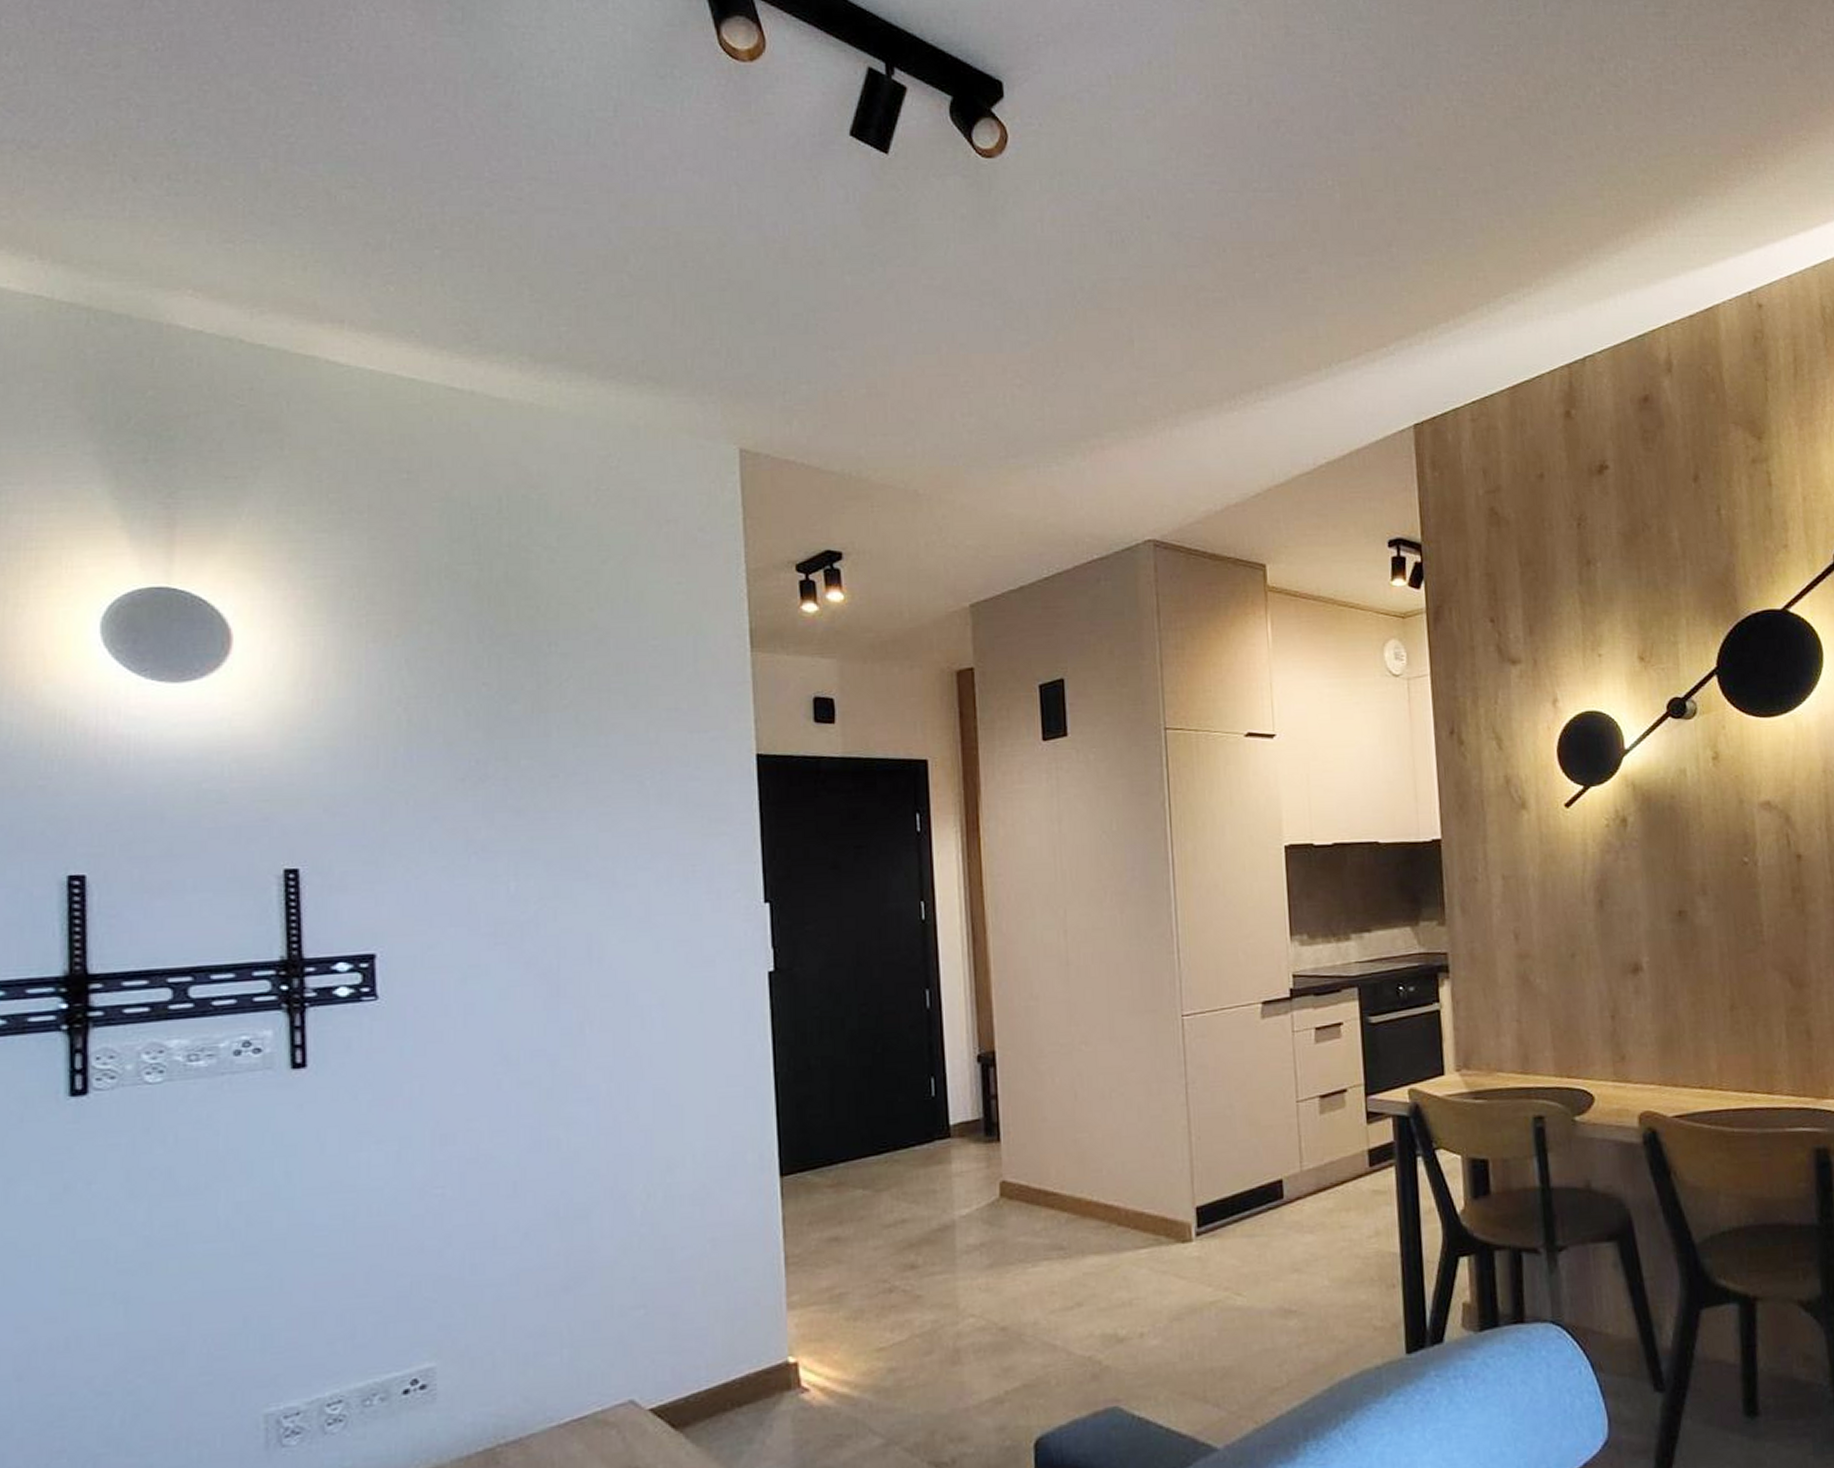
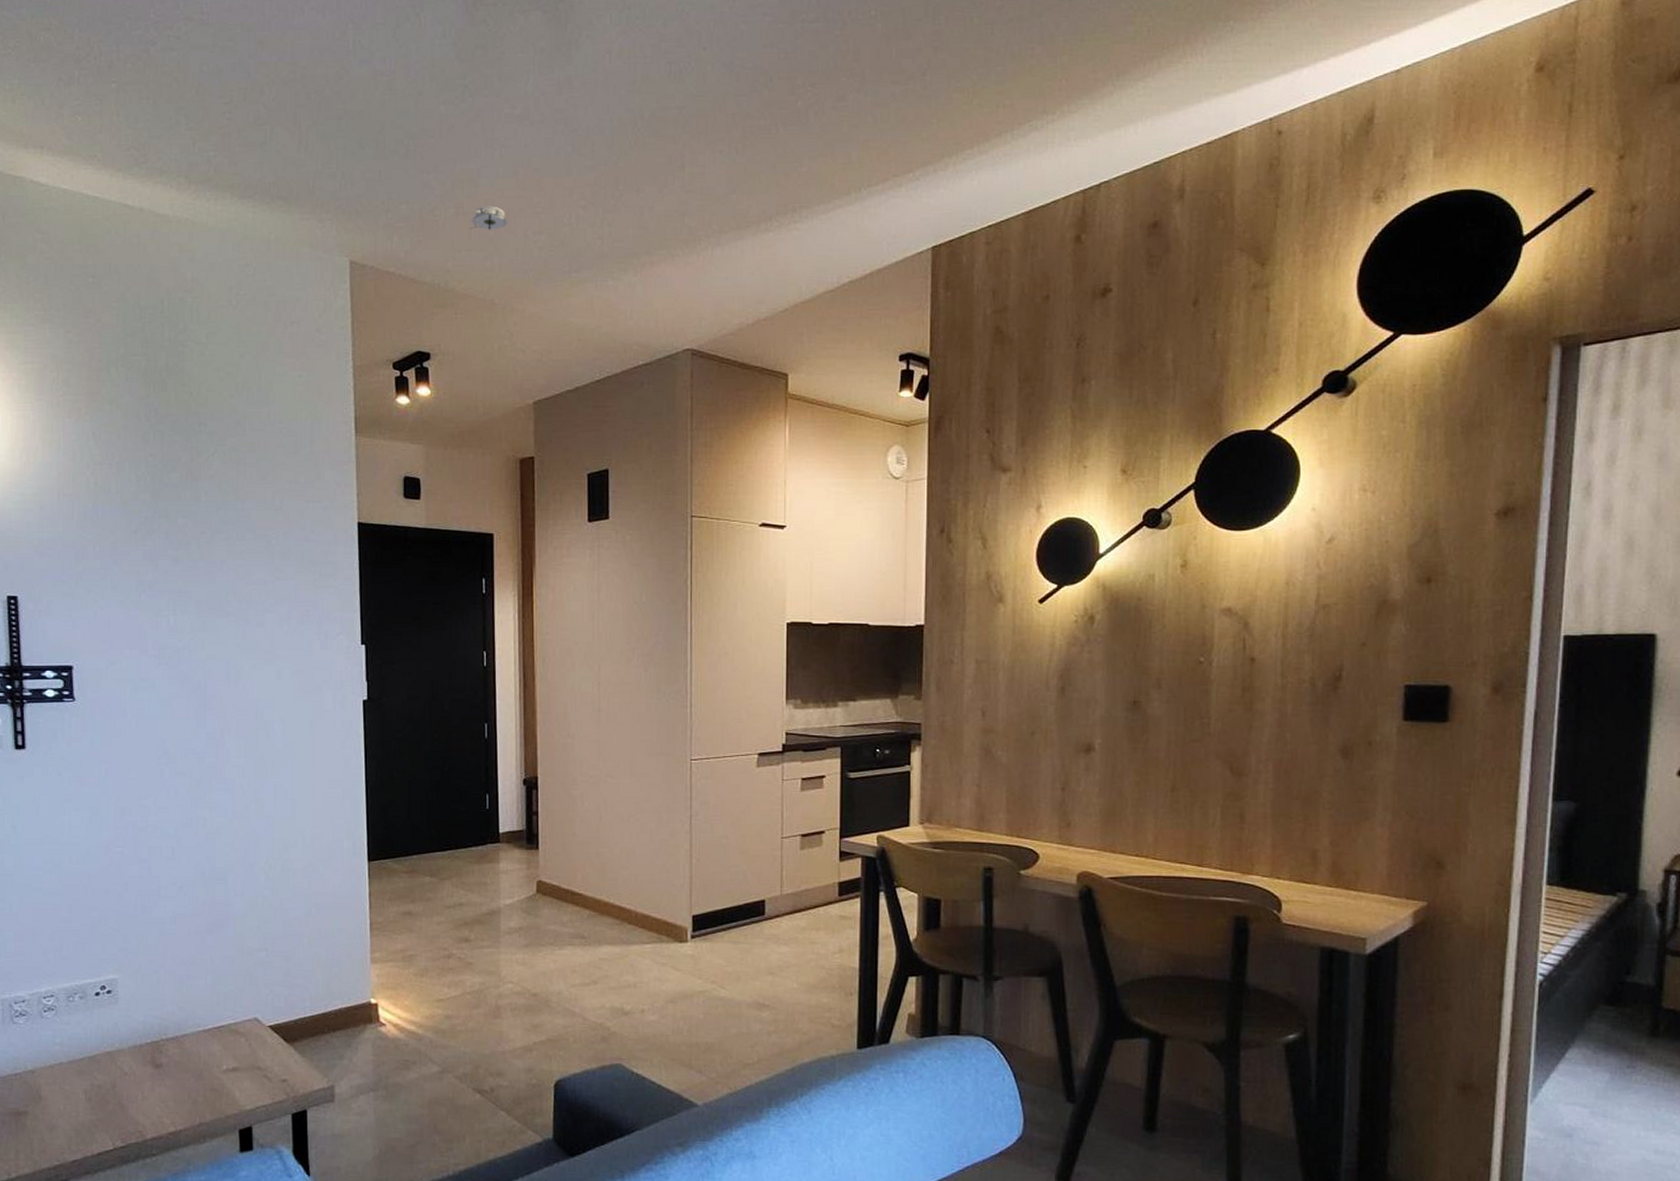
smoke detector: none [886,385,932,412] -> present [470,206,509,230]

